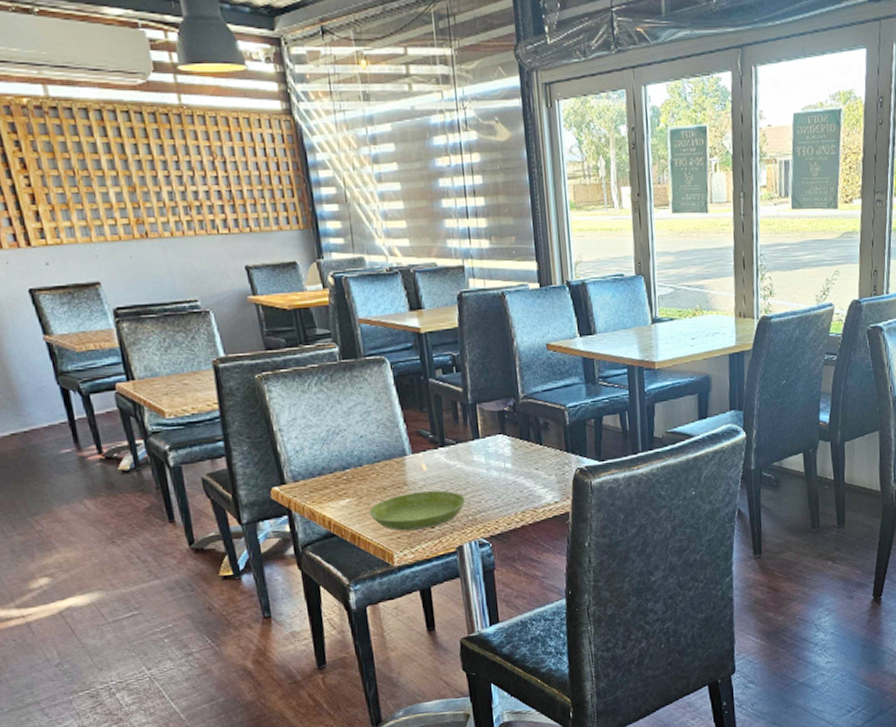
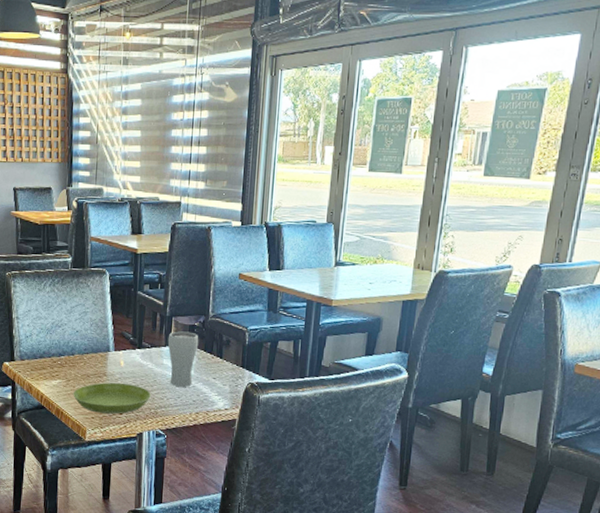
drinking glass: none [474,419,513,485] -> present [167,331,199,387]

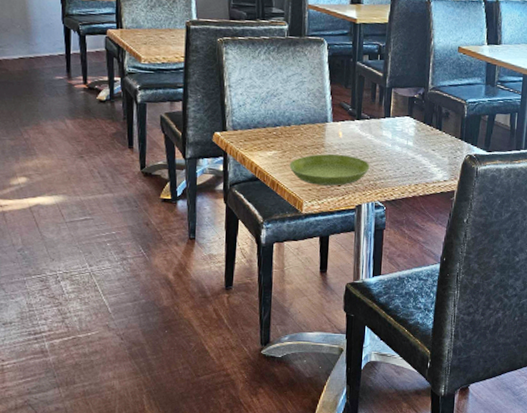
drinking glass: present [167,331,199,387] -> none [387,102,419,159]

